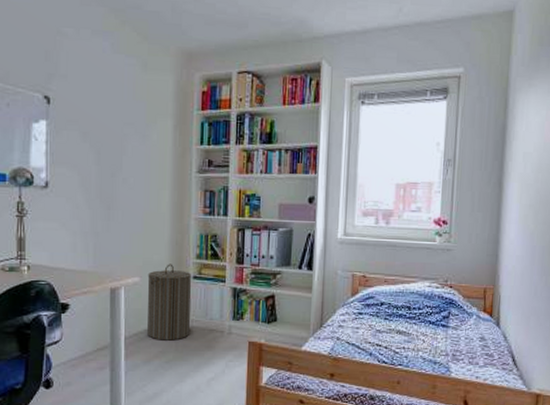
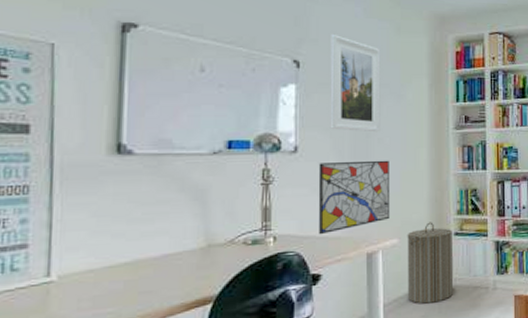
wall art: none [67,199,133,268] -> present [318,160,391,235]
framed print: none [78,69,127,172] -> present [330,33,381,132]

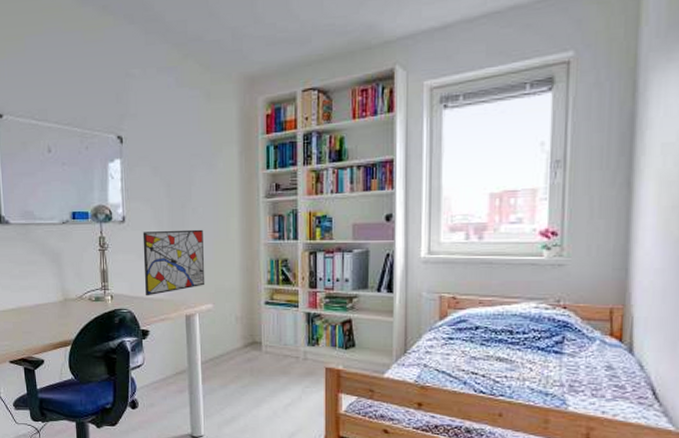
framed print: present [330,33,381,132] -> none [147,107,194,203]
laundry hamper: present [407,222,453,304] -> none [220,290,264,366]

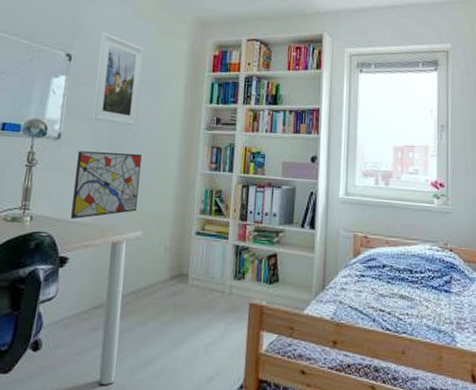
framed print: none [147,107,194,203] -> present [91,31,144,127]

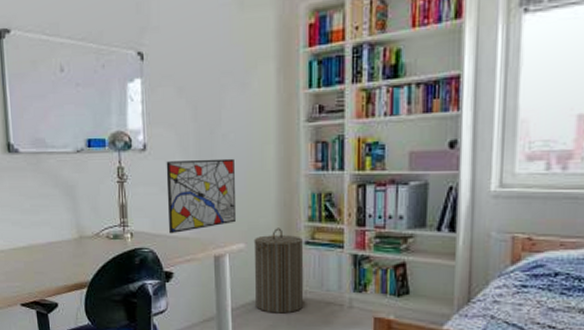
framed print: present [91,31,144,127] -> none [171,17,225,128]
laundry hamper: none [146,218,194,300] -> present [253,228,303,314]

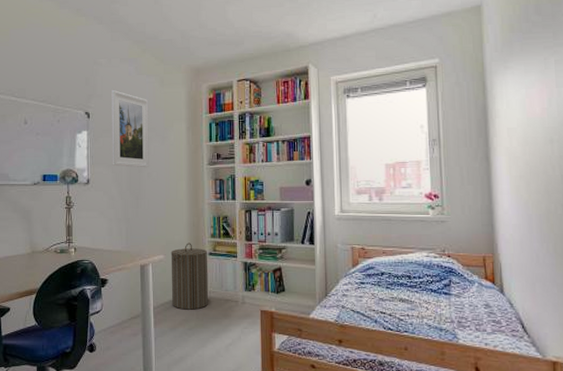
wall art: present [166,158,237,234] -> none [104,191,158,249]
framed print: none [171,17,225,128] -> present [111,89,149,168]

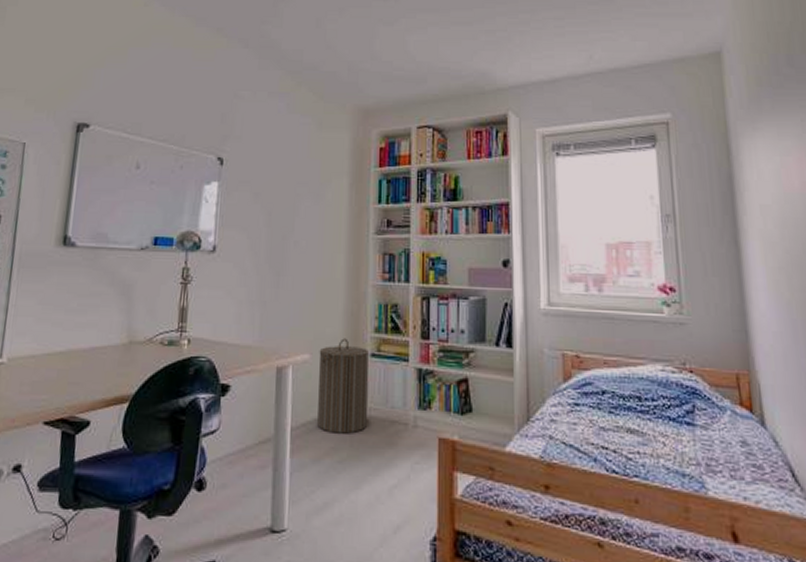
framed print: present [111,89,149,168] -> none [247,130,301,235]

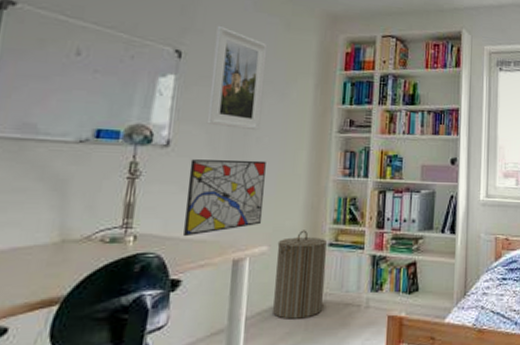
wall art: none [231,264,305,342] -> present [183,159,266,237]
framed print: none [247,130,301,235] -> present [206,25,268,131]

